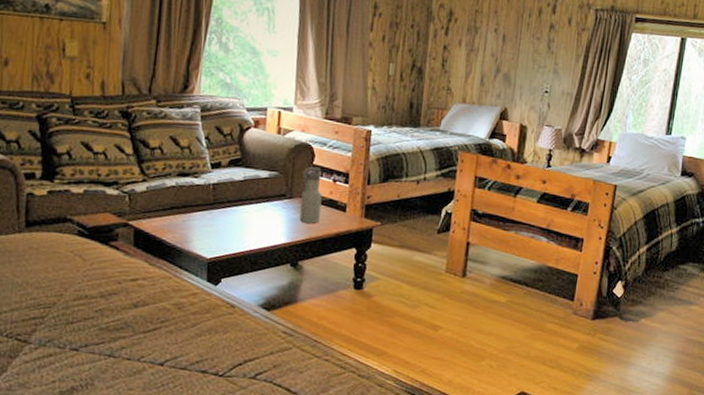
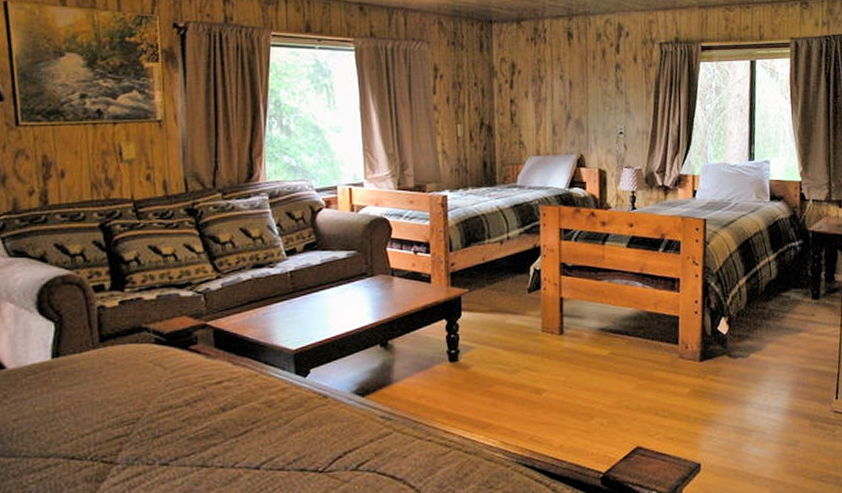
water bottle: present [299,166,322,224] -> none [380,240,405,299]

